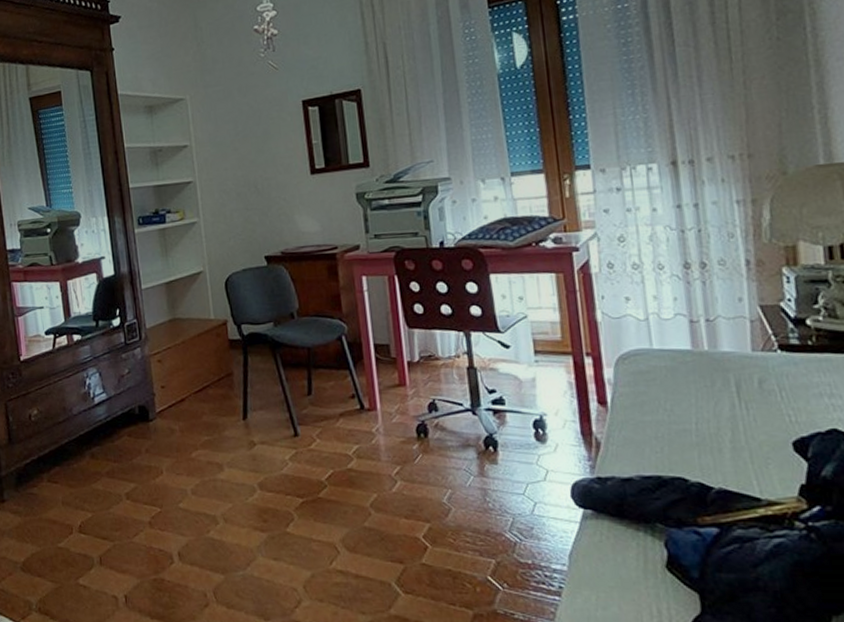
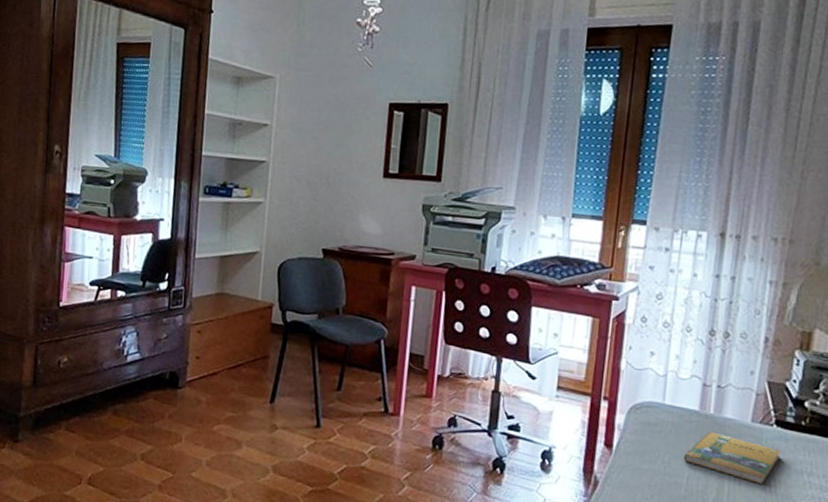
booklet: none [686,369,793,416] -> present [683,431,781,484]

